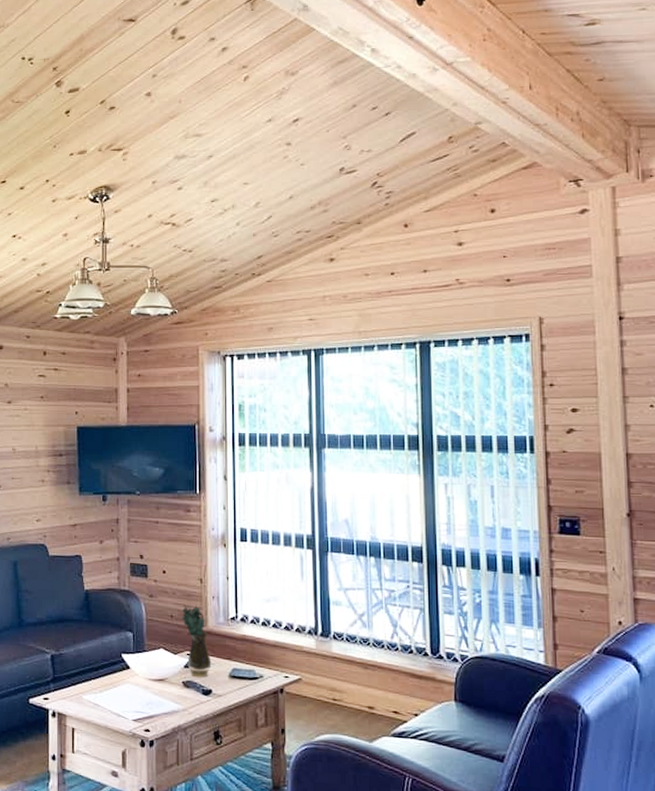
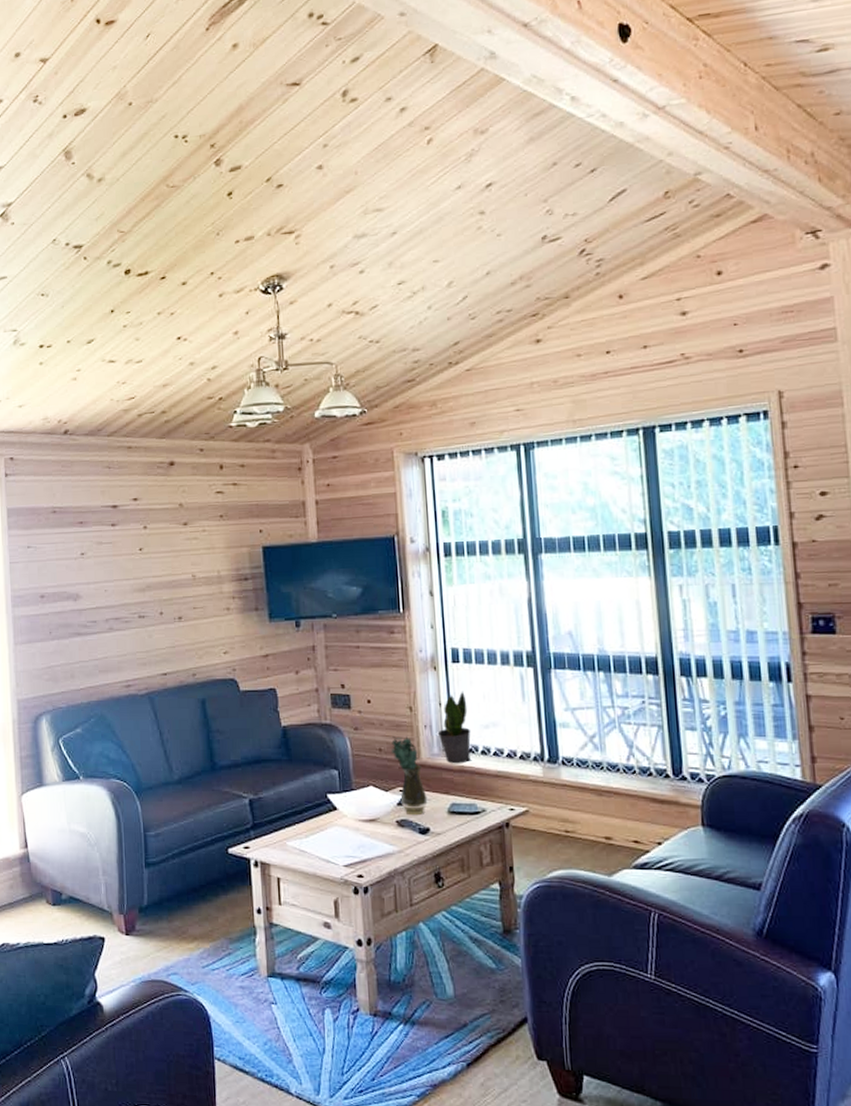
potted plant: none [225,567,253,633] -> present [438,691,471,764]

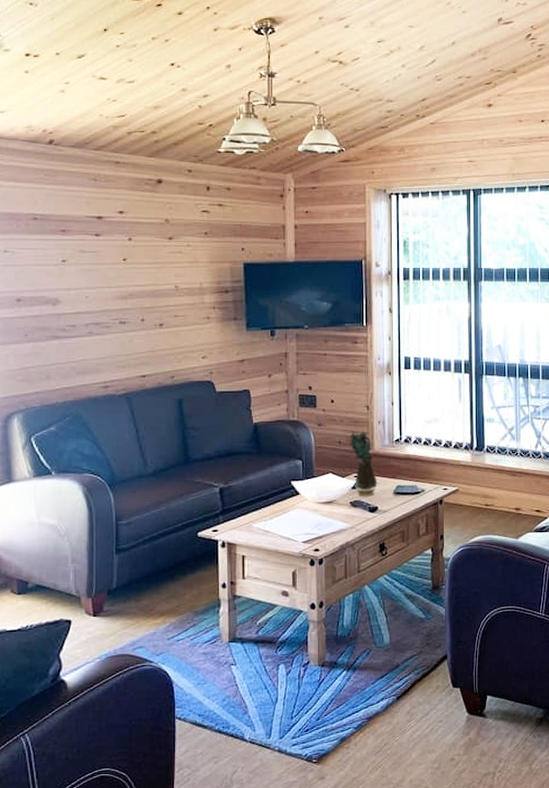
potted plant: present [438,691,471,764] -> none [390,392,416,453]

